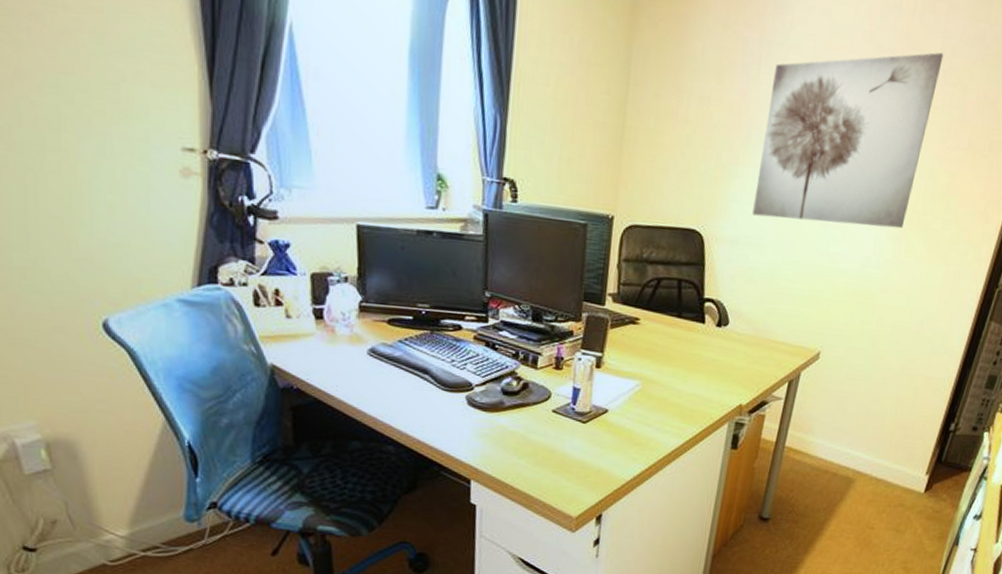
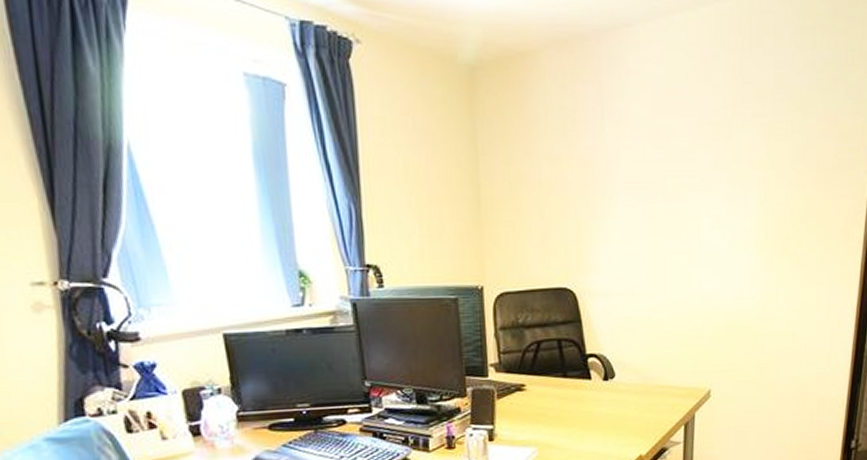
wall art: present [752,52,944,229] -> none [618,82,778,265]

